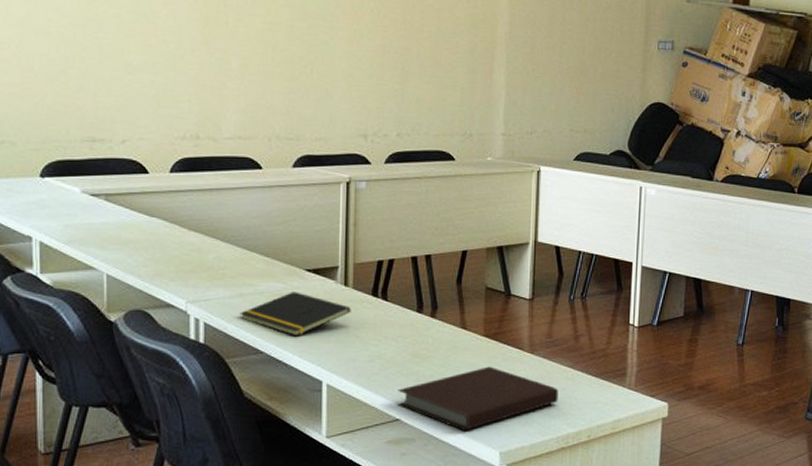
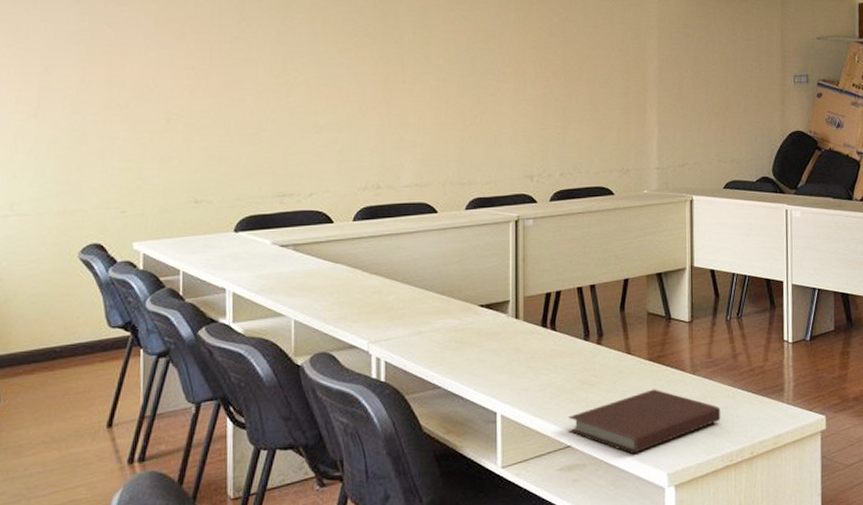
notepad: present [240,292,351,337] -> none [418,327,522,370]

